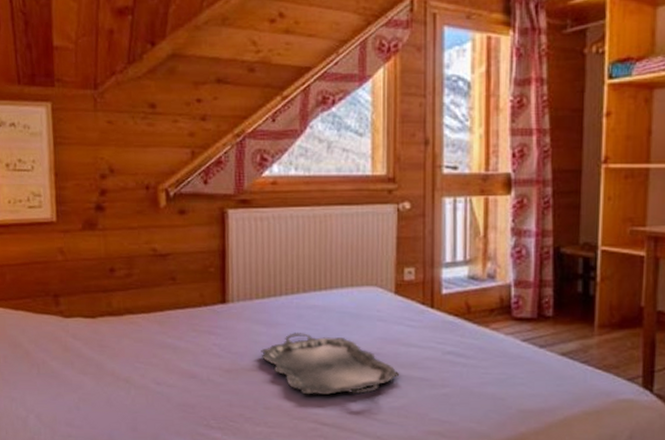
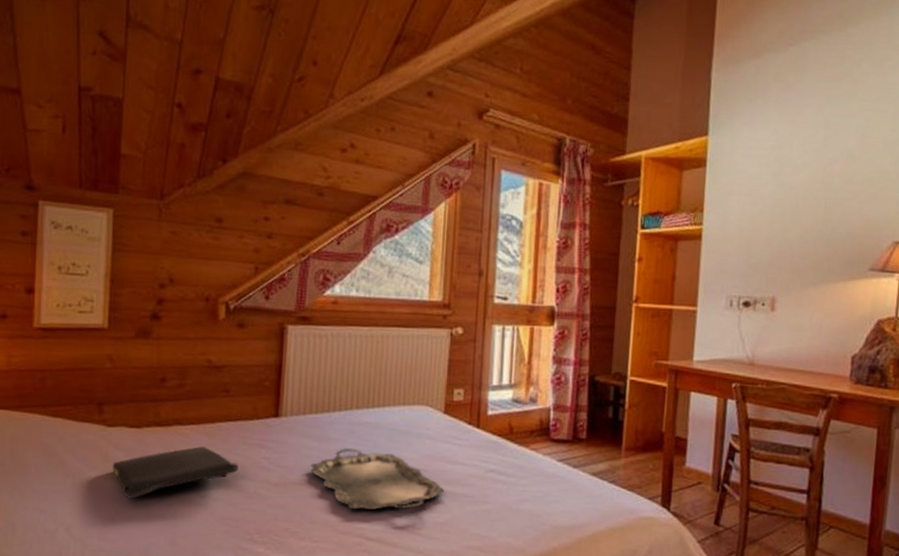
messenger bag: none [72,335,190,387] -> present [112,446,238,499]

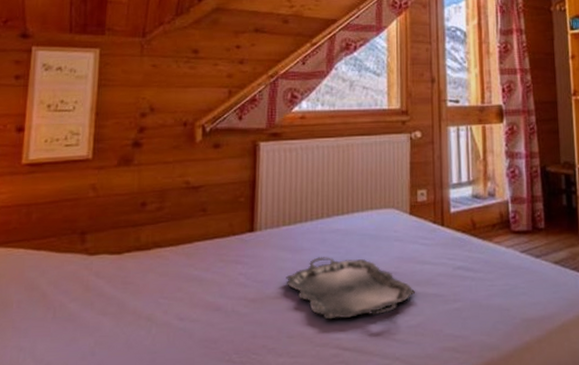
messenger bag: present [112,446,238,499] -> none [92,268,216,328]

